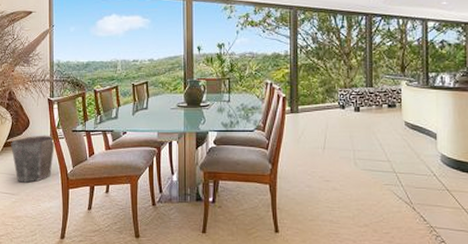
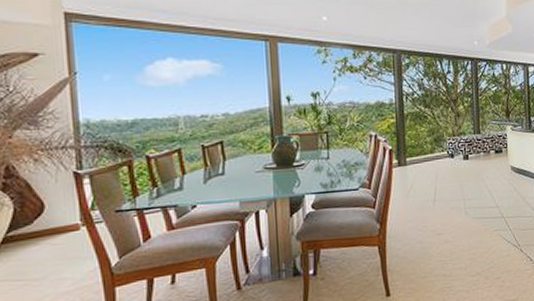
waste bin: present [11,135,56,183] -> none [14,220,90,290]

